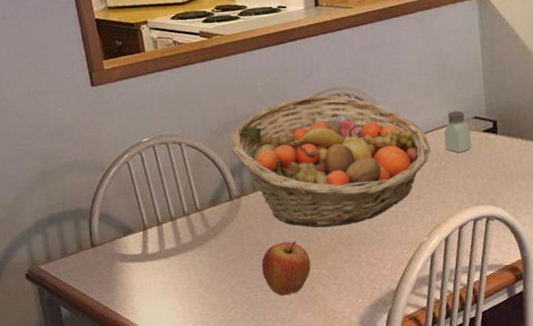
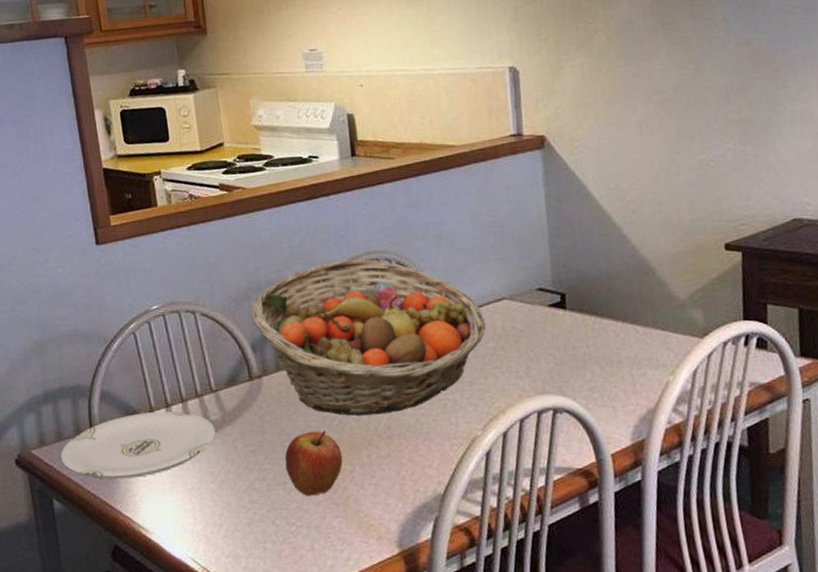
plate: none [66,228,202,288] -> present [60,411,216,480]
saltshaker: present [444,110,472,153] -> none [502,280,535,331]

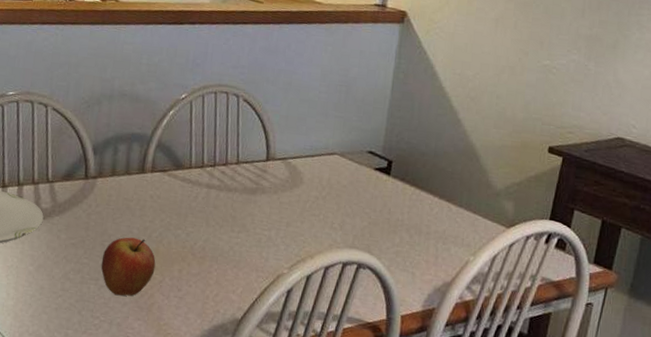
fruit basket: present [251,259,486,416] -> none [98,86,314,236]

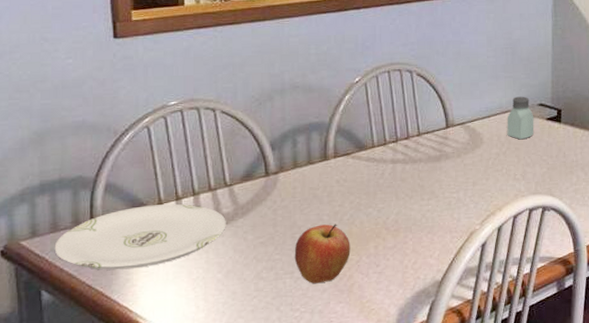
saltshaker: none [329,139,361,187] -> present [507,96,534,140]

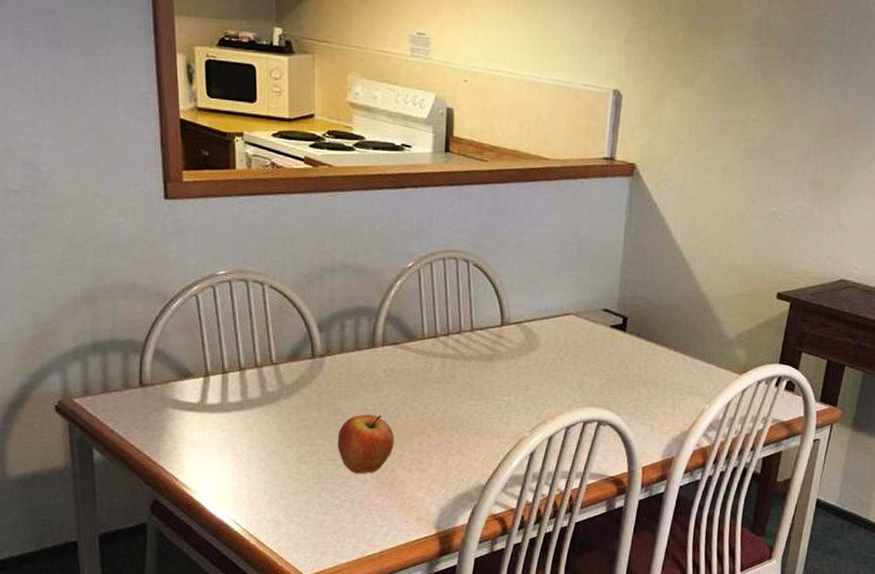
plate: present [54,203,226,270] -> none [105,375,271,438]
saltshaker: present [507,96,534,140] -> none [566,298,597,346]

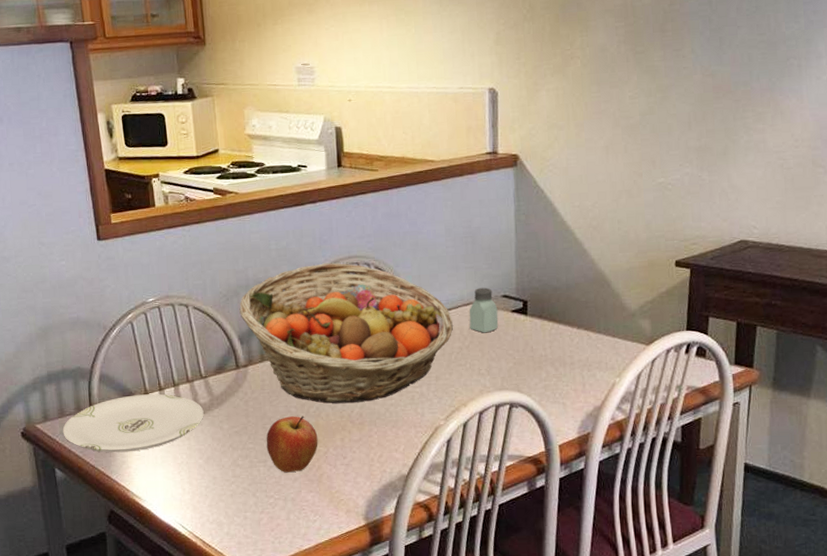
plate: none [105,375,271,438] -> present [62,393,204,453]
fruit basket: none [321,254,550,406] -> present [239,262,454,403]
saltshaker: none [566,298,597,346] -> present [469,287,499,333]

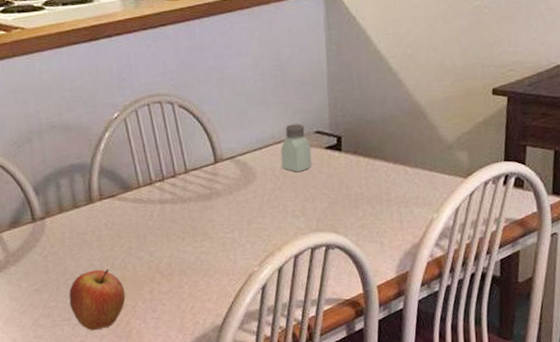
fruit basket: present [239,262,454,403] -> none [32,102,265,255]

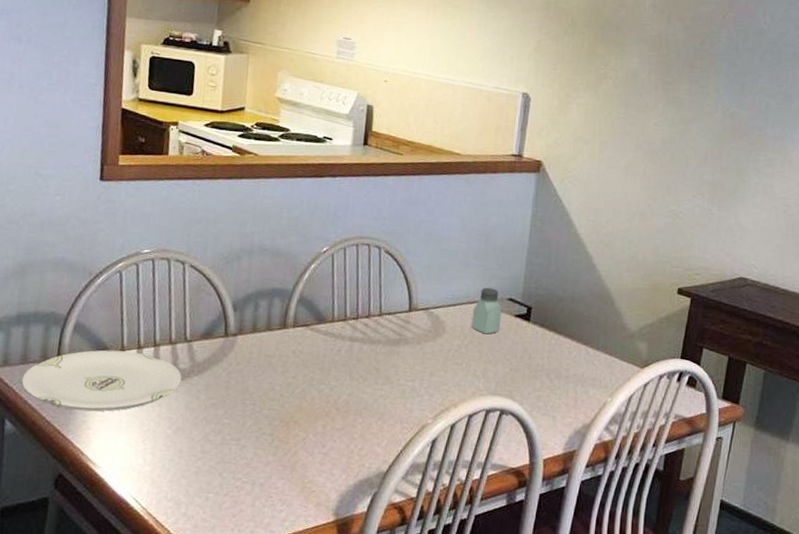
apple: present [69,269,126,331] -> none [242,394,299,455]

